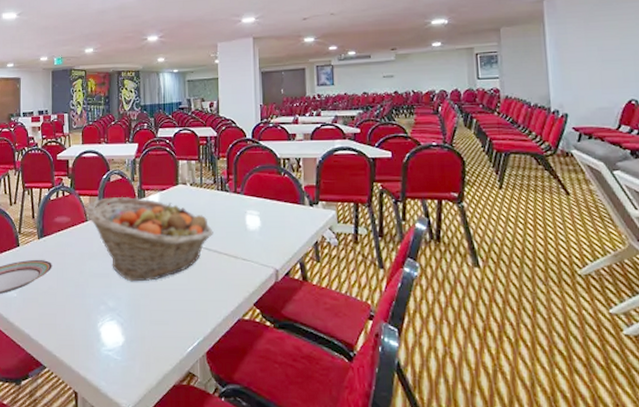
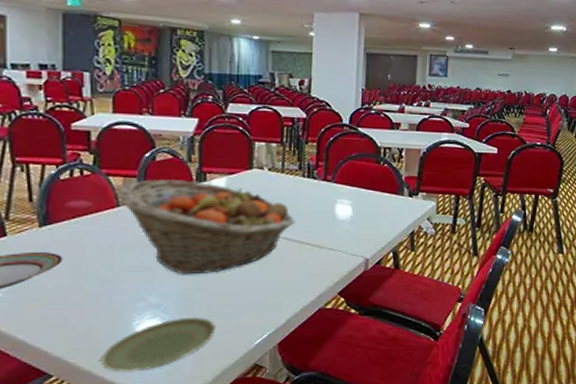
plate: none [77,322,157,369] -> present [101,318,216,372]

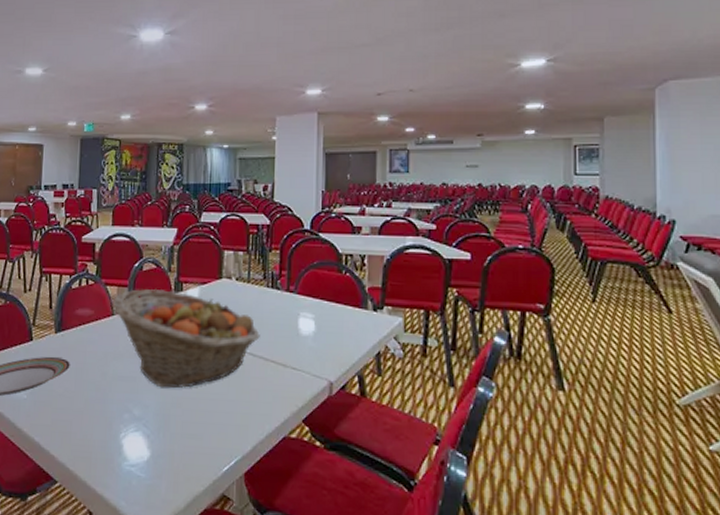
plate: present [101,318,216,372] -> none [94,434,189,487]

